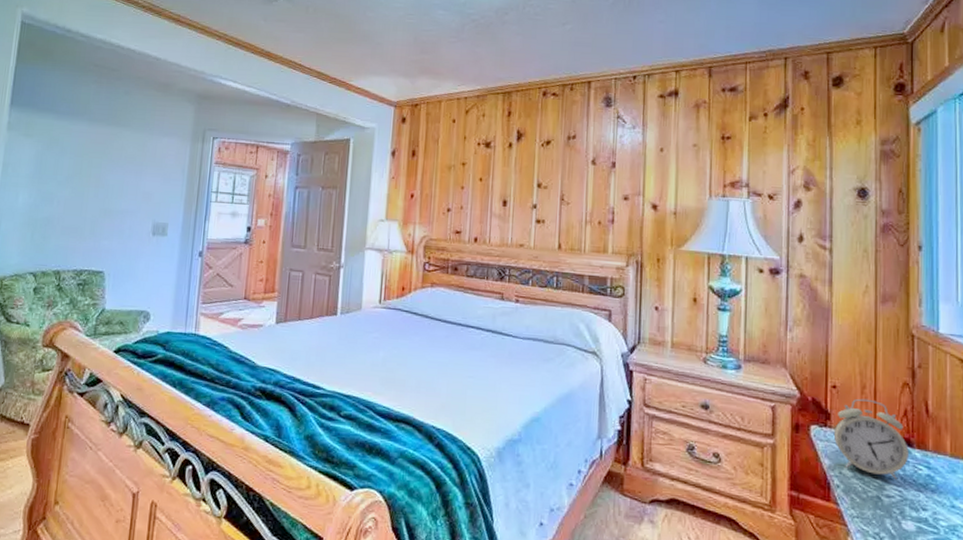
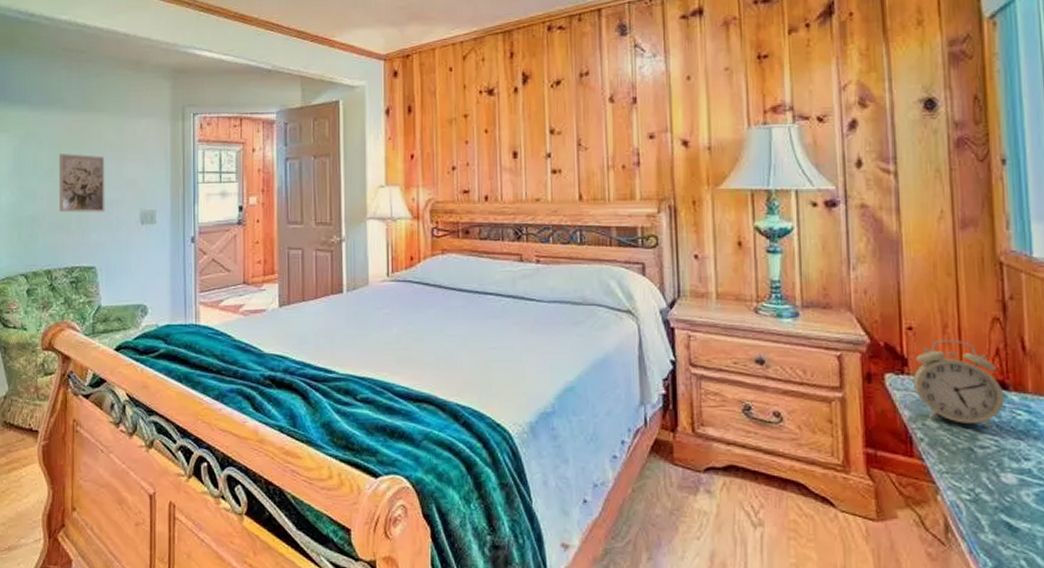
wall art: none [75,161,124,221] -> present [59,153,105,213]

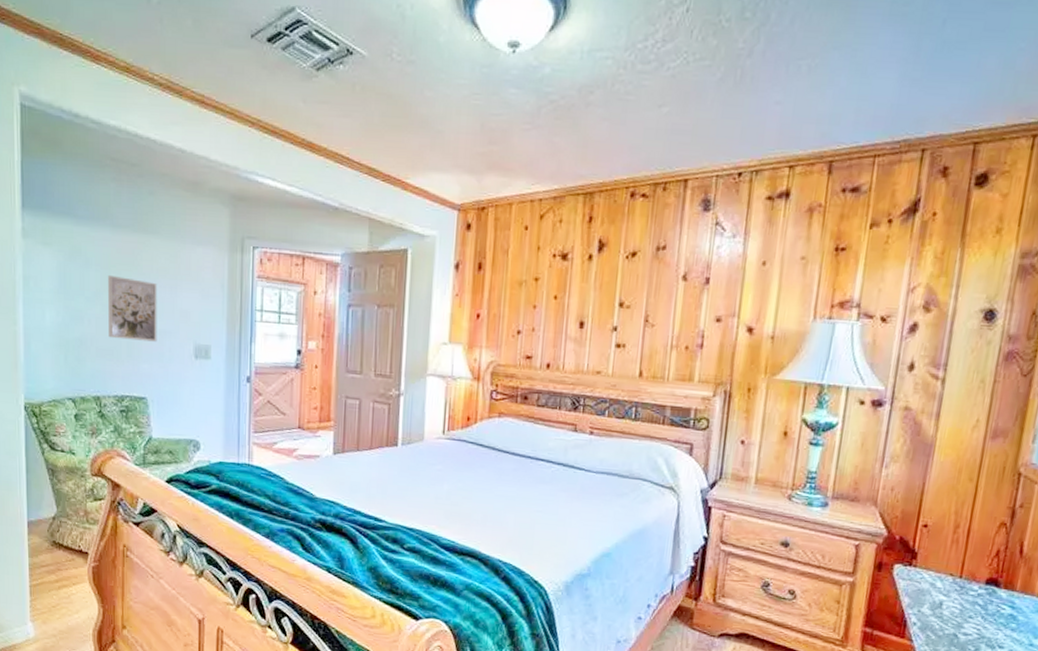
alarm clock: present [912,339,1004,429] -> none [917,538,995,619]

